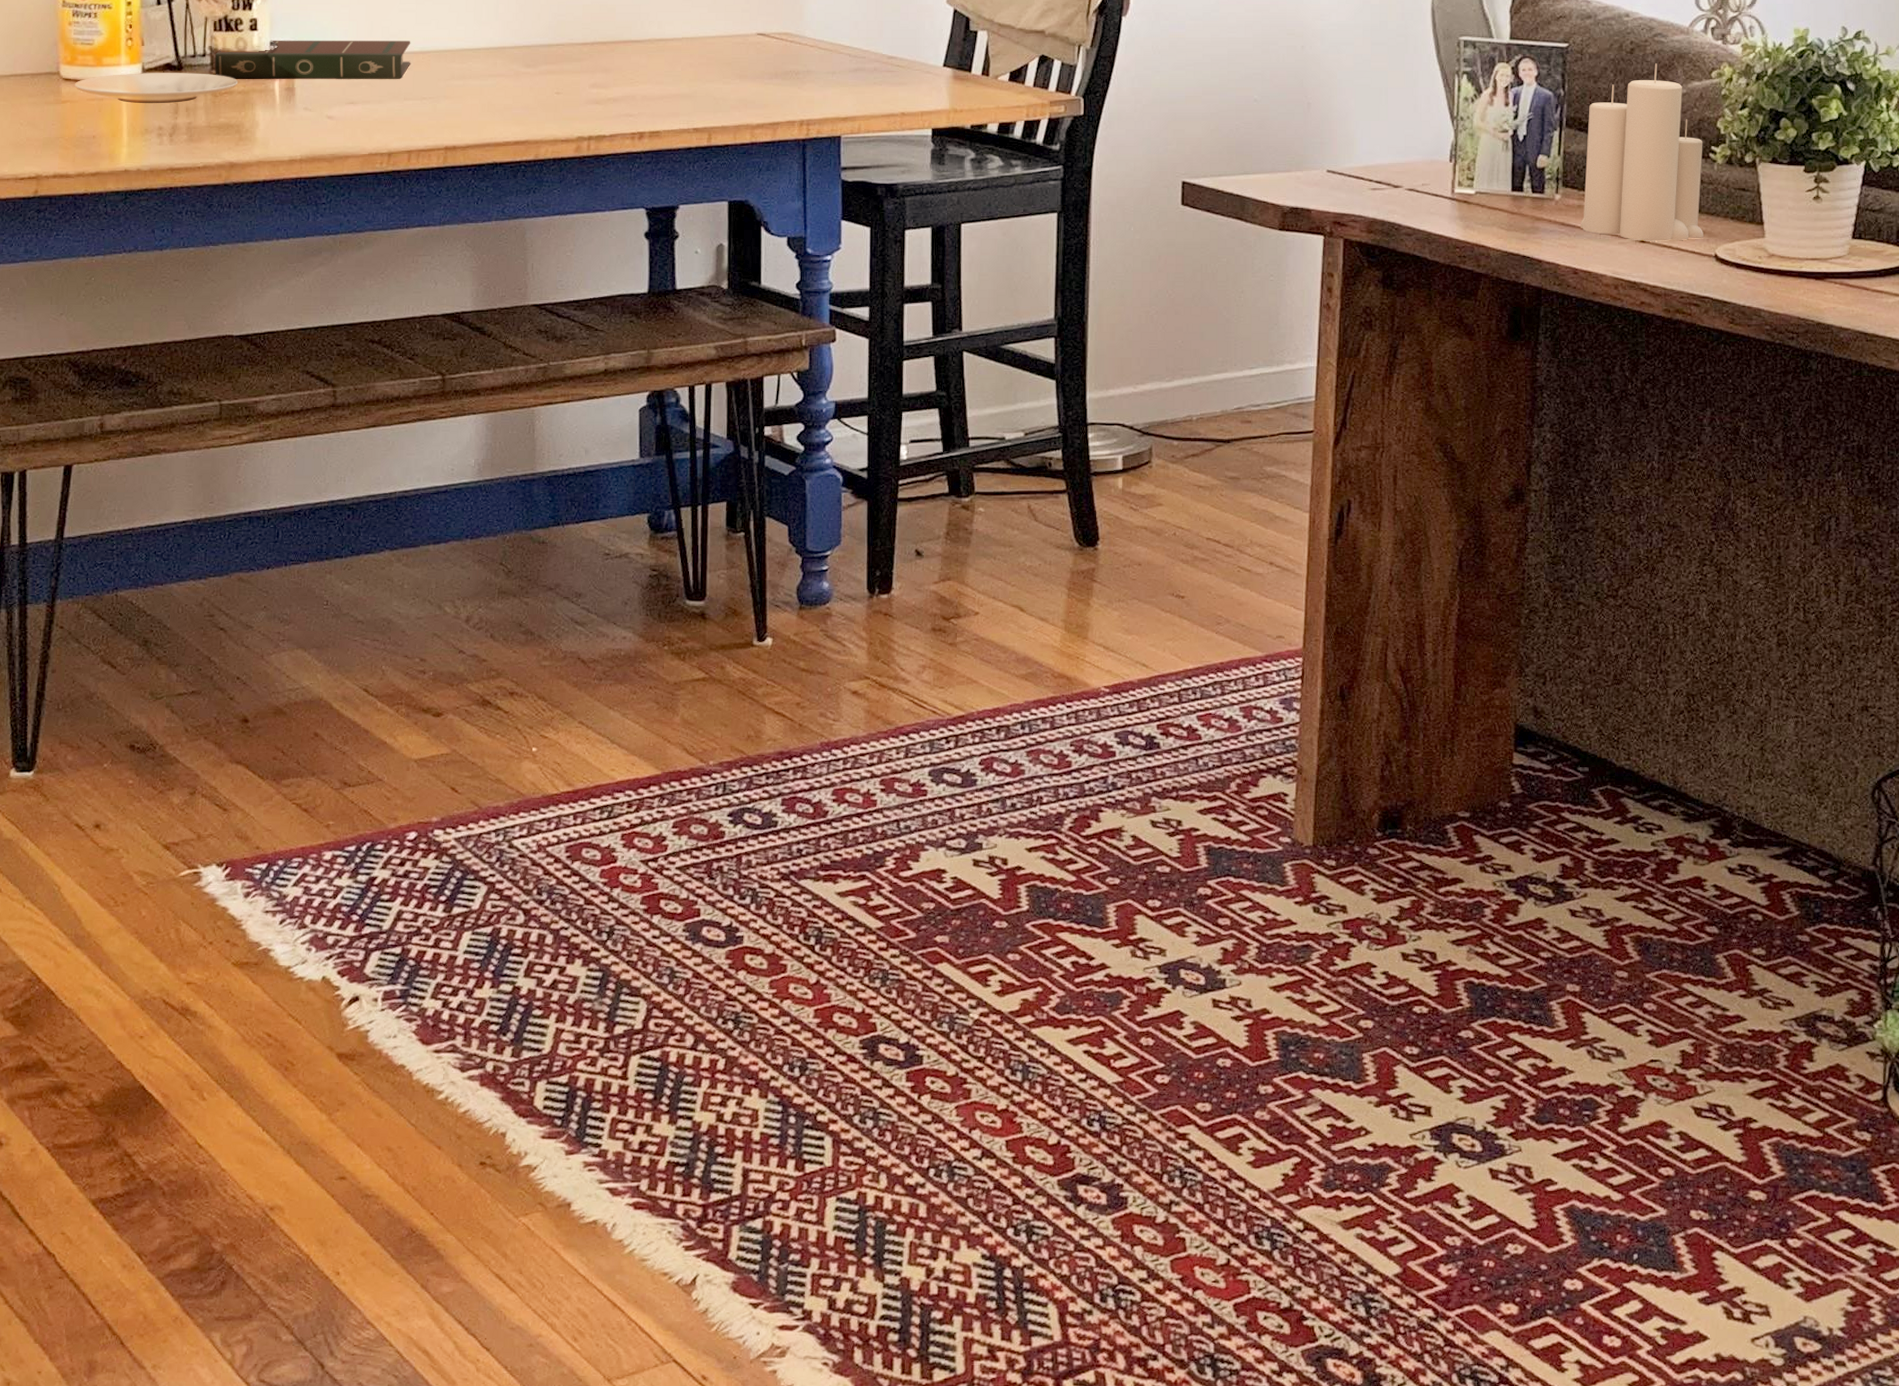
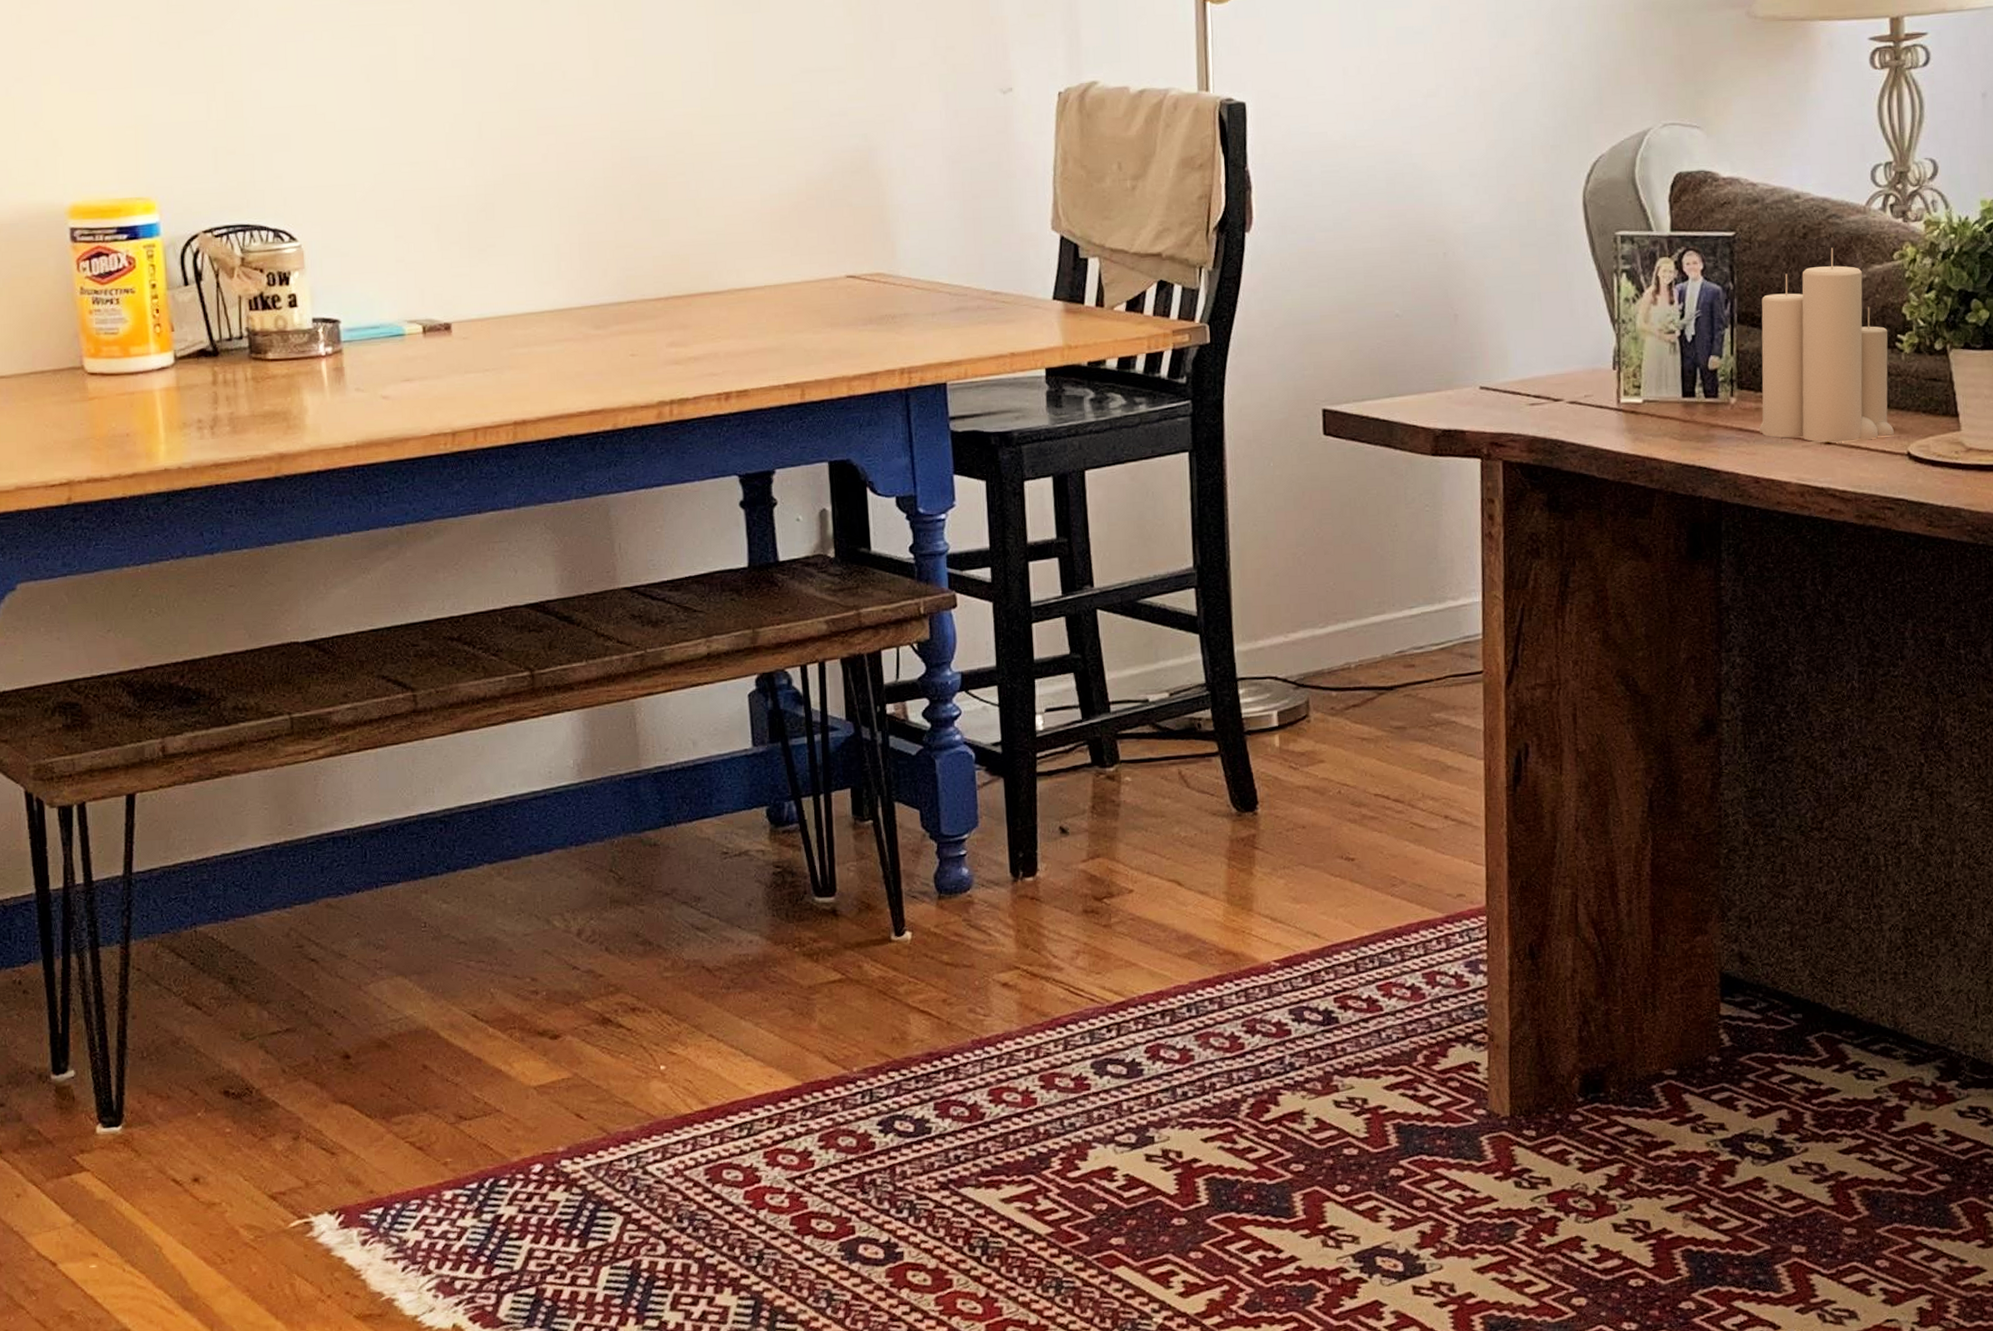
plate: present [75,73,239,104] -> none [102,357,281,396]
book: present [214,40,411,80] -> none [253,308,470,362]

